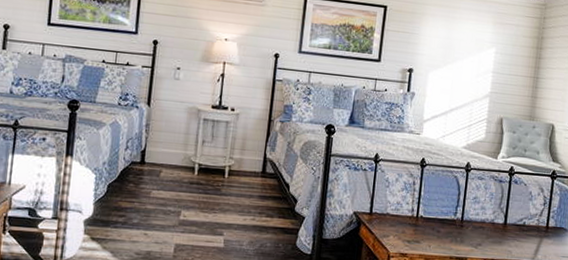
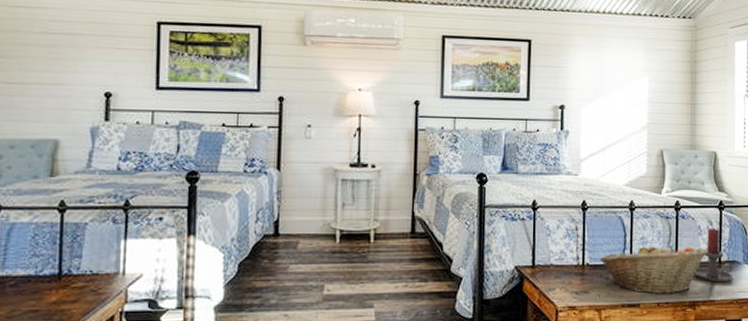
fruit basket: none [432,203,537,252] -> present [599,244,708,295]
candle holder: none [521,195,560,247] -> present [693,229,733,283]

